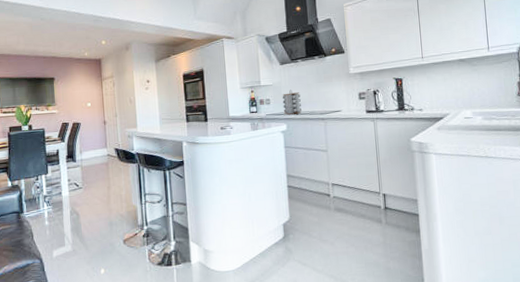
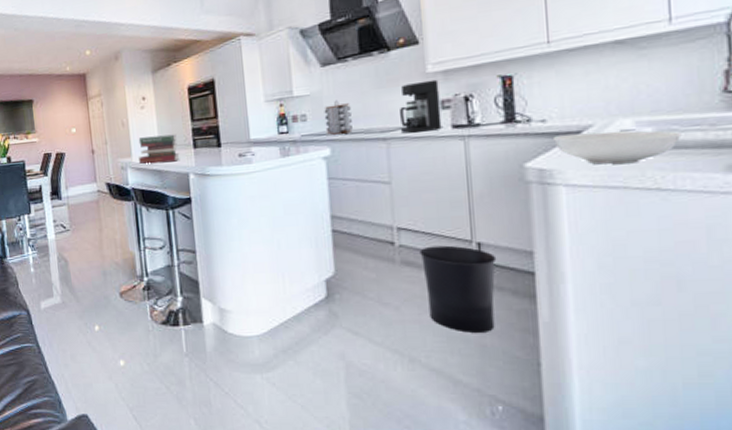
books: none [143,110,176,133] -> present [138,134,180,164]
coffee maker: none [333,78,360,116] -> present [400,79,442,134]
waste bin: none [347,196,396,260] -> present [419,245,497,333]
bowl: none [427,118,498,140] -> present [554,130,682,165]

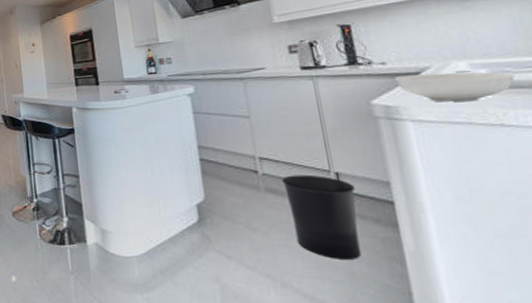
books: present [138,134,180,164] -> none [29,74,64,99]
spice rack: present [324,100,353,135] -> none [186,46,212,75]
coffee maker: present [400,79,442,134] -> none [252,28,292,75]

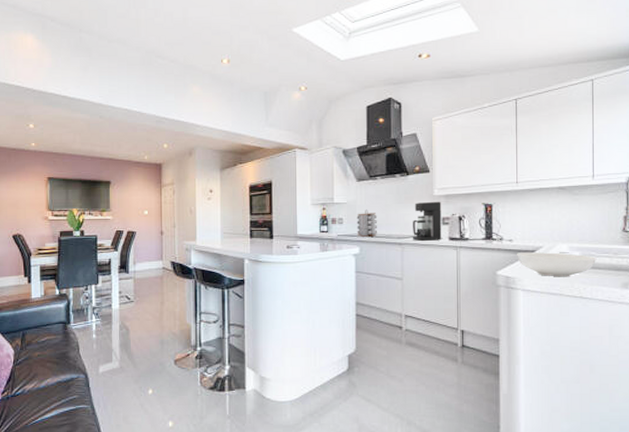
spice rack: none [186,46,212,75] -> present [356,209,377,237]
coffee maker: none [252,28,292,75] -> present [412,201,442,242]
waste bin: present [281,174,362,259] -> none [420,331,474,401]

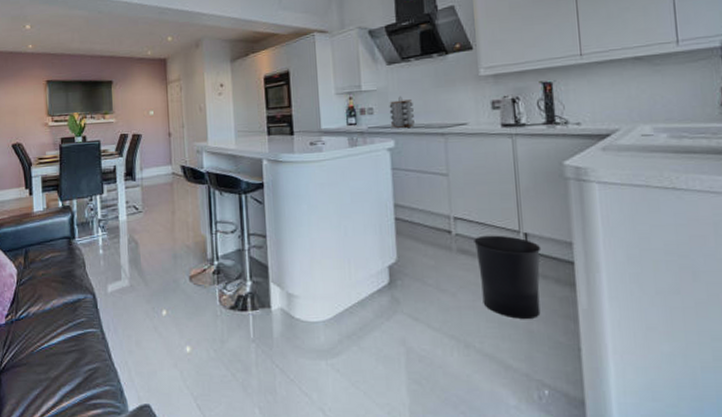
coffee maker: present [412,201,442,242] -> none [456,82,493,131]
waste bin: none [420,331,474,401] -> present [474,235,542,319]
bowl: present [517,252,597,277] -> none [587,135,691,166]

